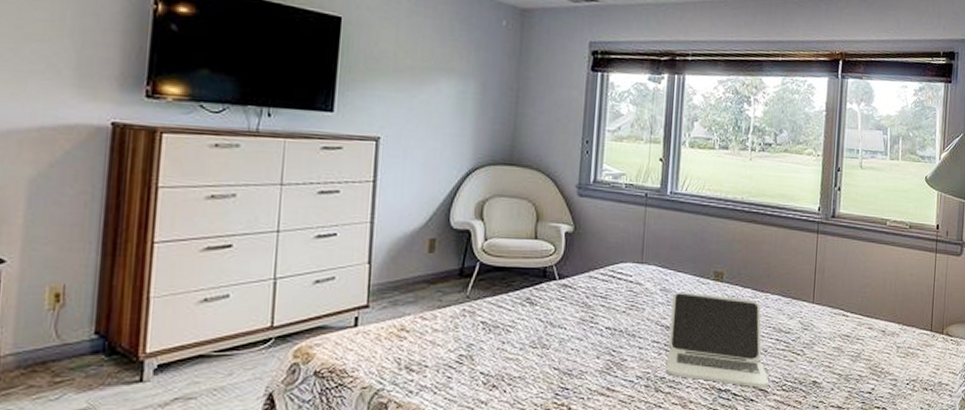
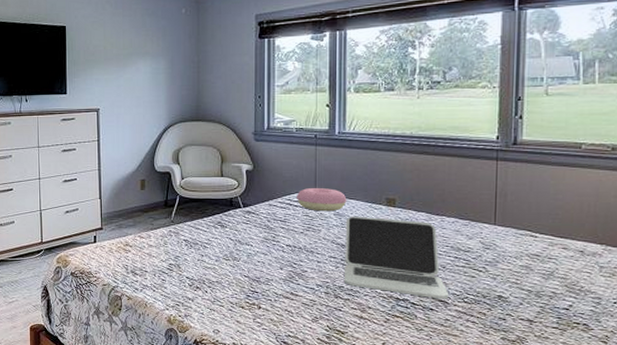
cushion: none [621,256,675,286] -> present [297,187,347,212]

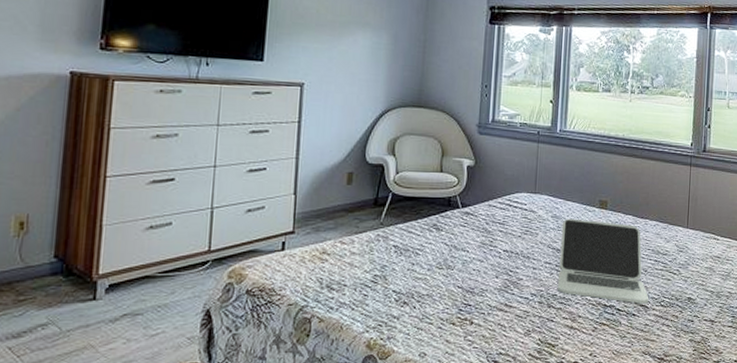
cushion: present [297,187,347,212] -> none [517,187,564,214]

